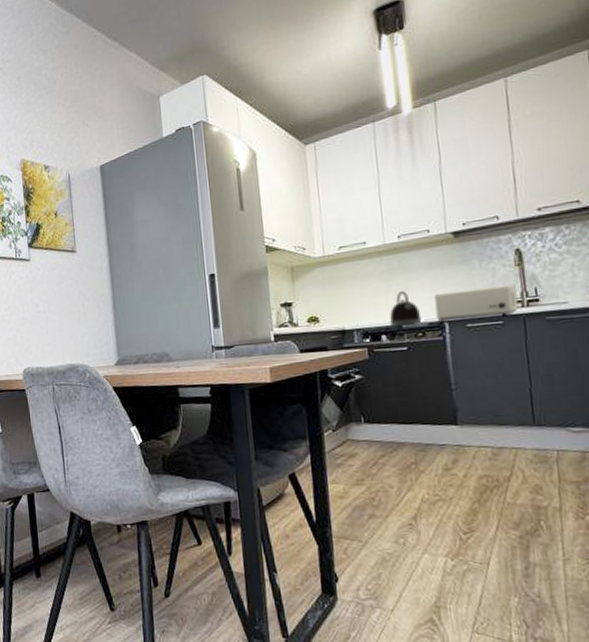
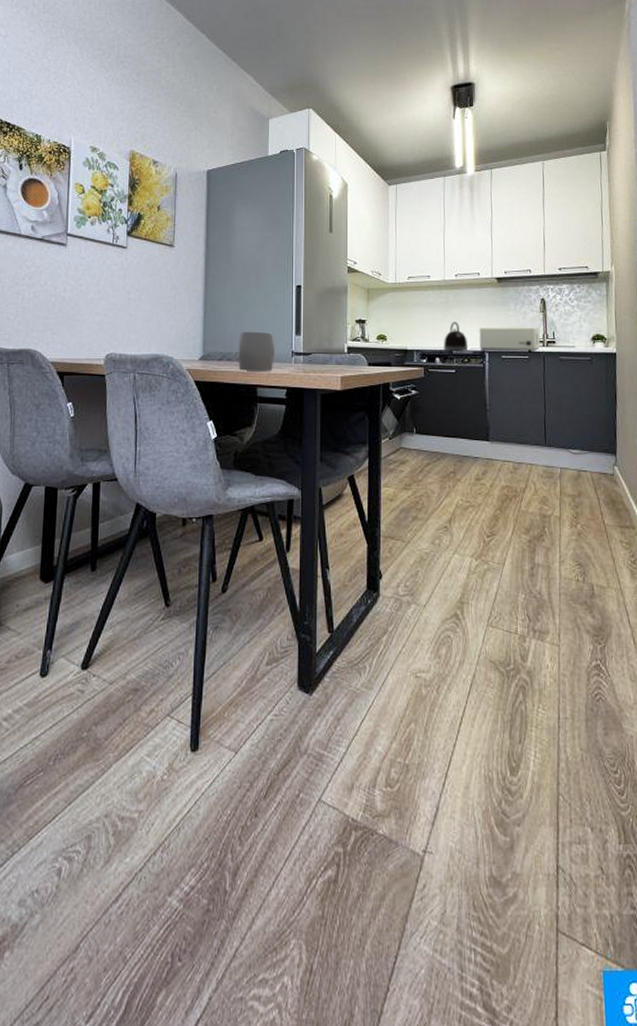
mug: none [152,328,194,372] -> present [237,331,274,371]

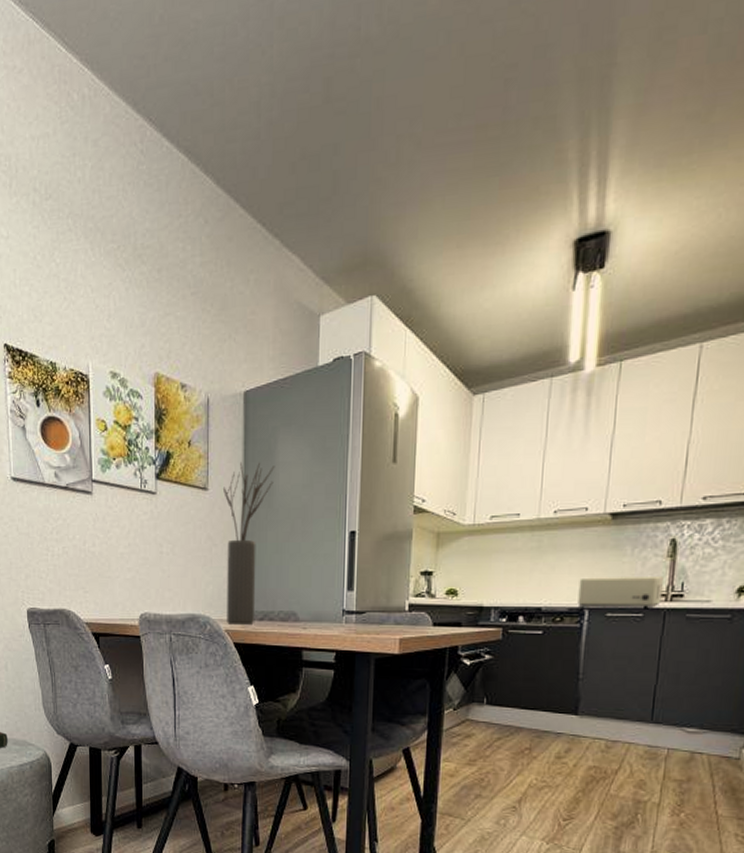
vase: none [188,225,233,365] -> present [223,461,275,626]
mug: present [237,331,274,371] -> none [280,587,323,632]
kettle: present [443,322,469,351] -> none [529,571,563,608]

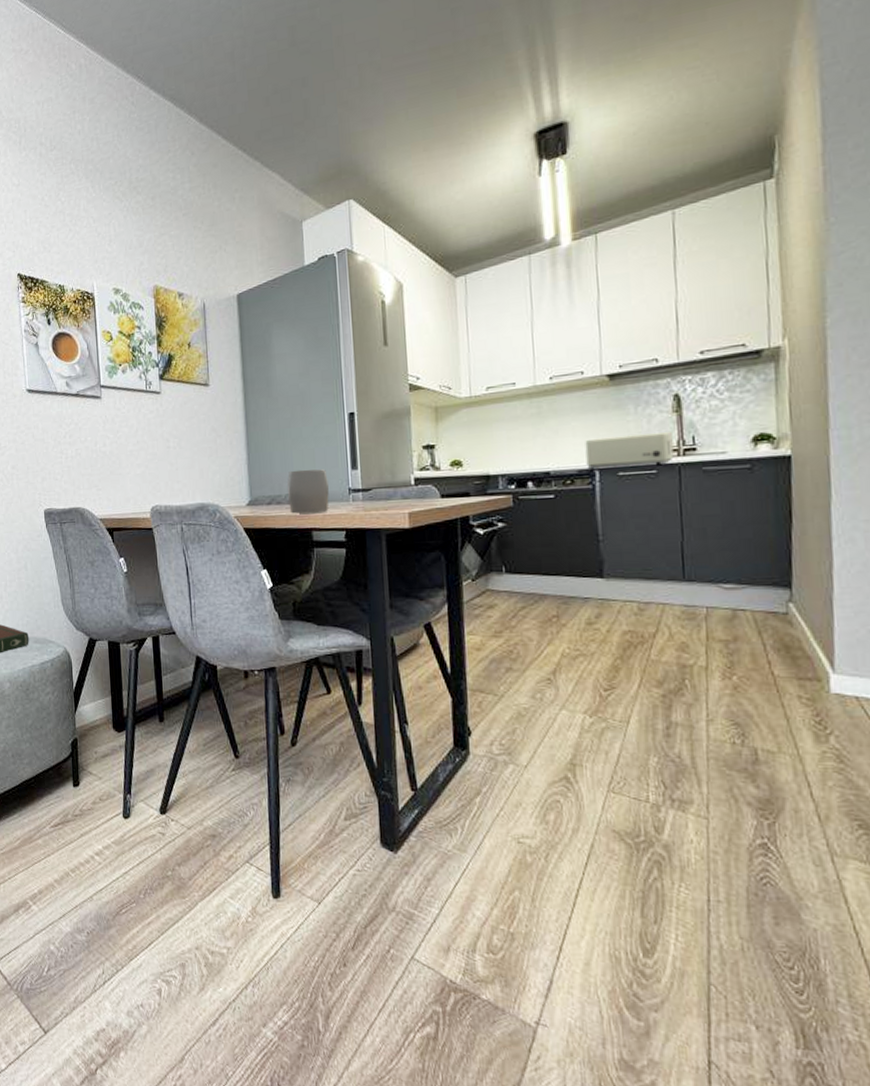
vase: present [223,461,275,626] -> none [224,356,272,512]
mug: none [280,587,323,632] -> present [287,469,329,514]

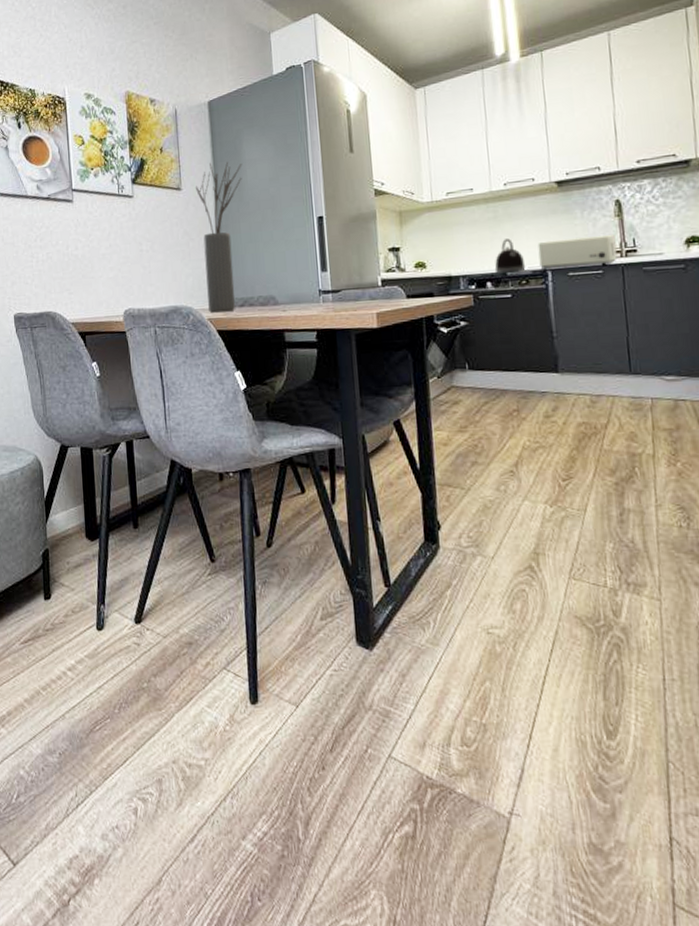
vase: none [224,356,272,512] -> present [196,161,242,314]
mug: present [287,469,329,514] -> none [259,271,300,315]
kettle: none [536,436,571,472] -> present [494,238,526,273]

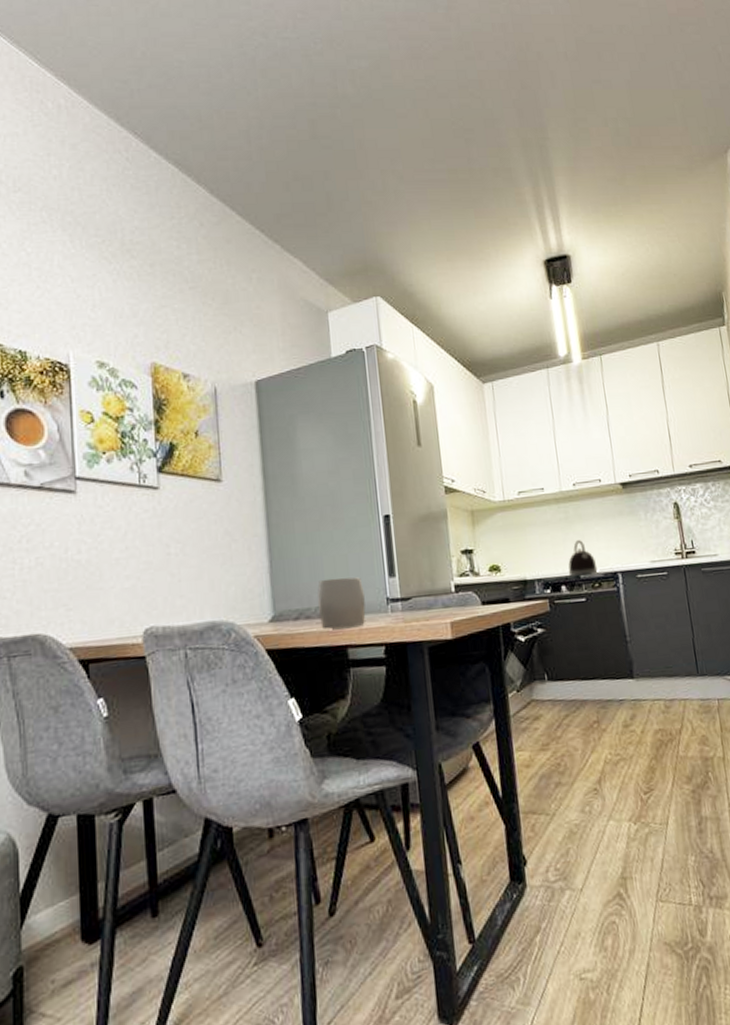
vase: present [196,161,242,314] -> none [240,450,297,630]
mug: none [259,271,300,315] -> present [317,577,366,630]
toaster: present [537,235,618,270] -> none [607,537,679,572]

